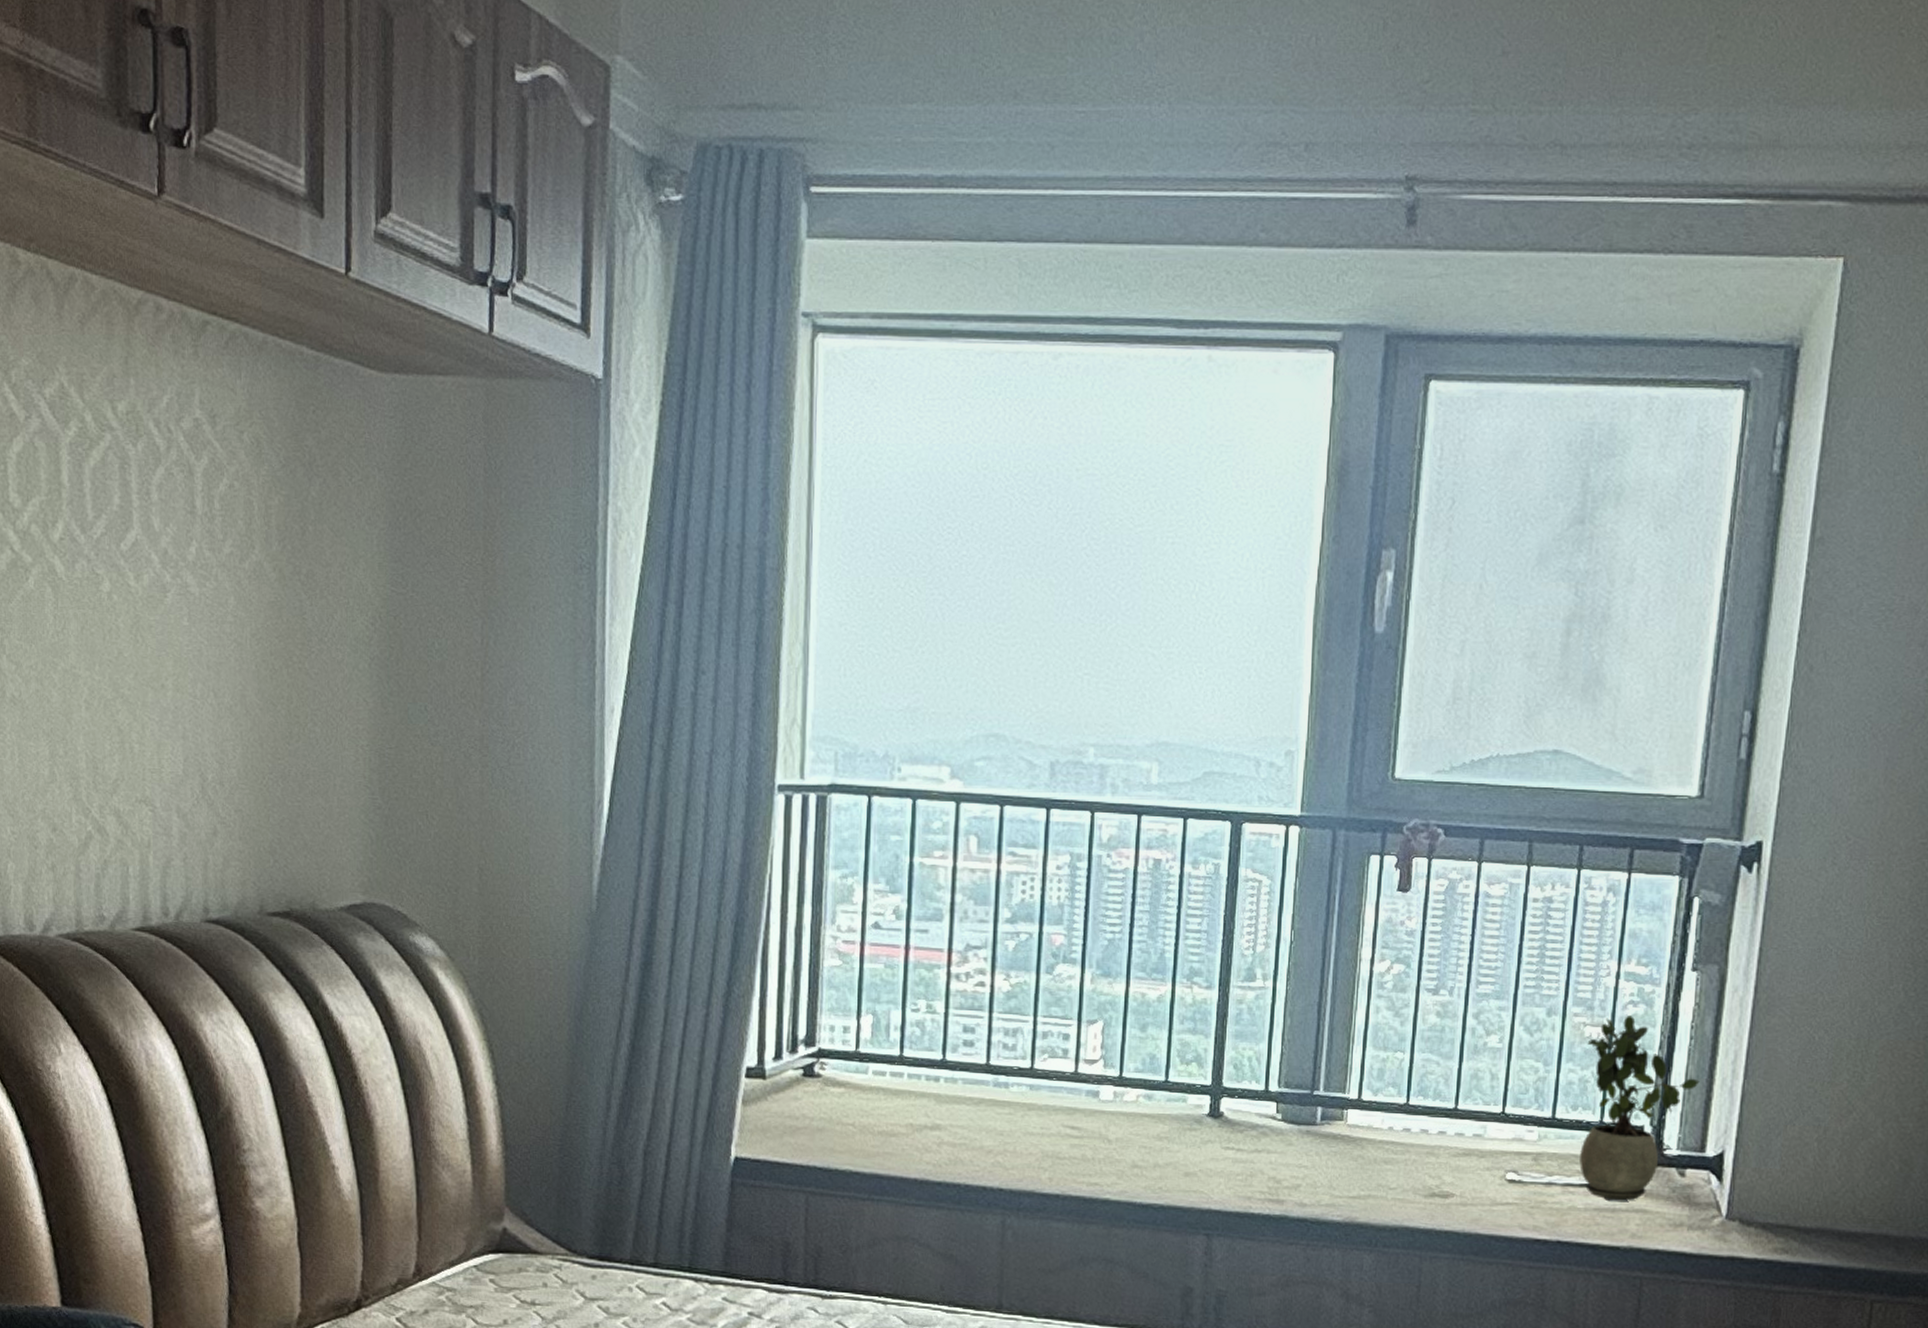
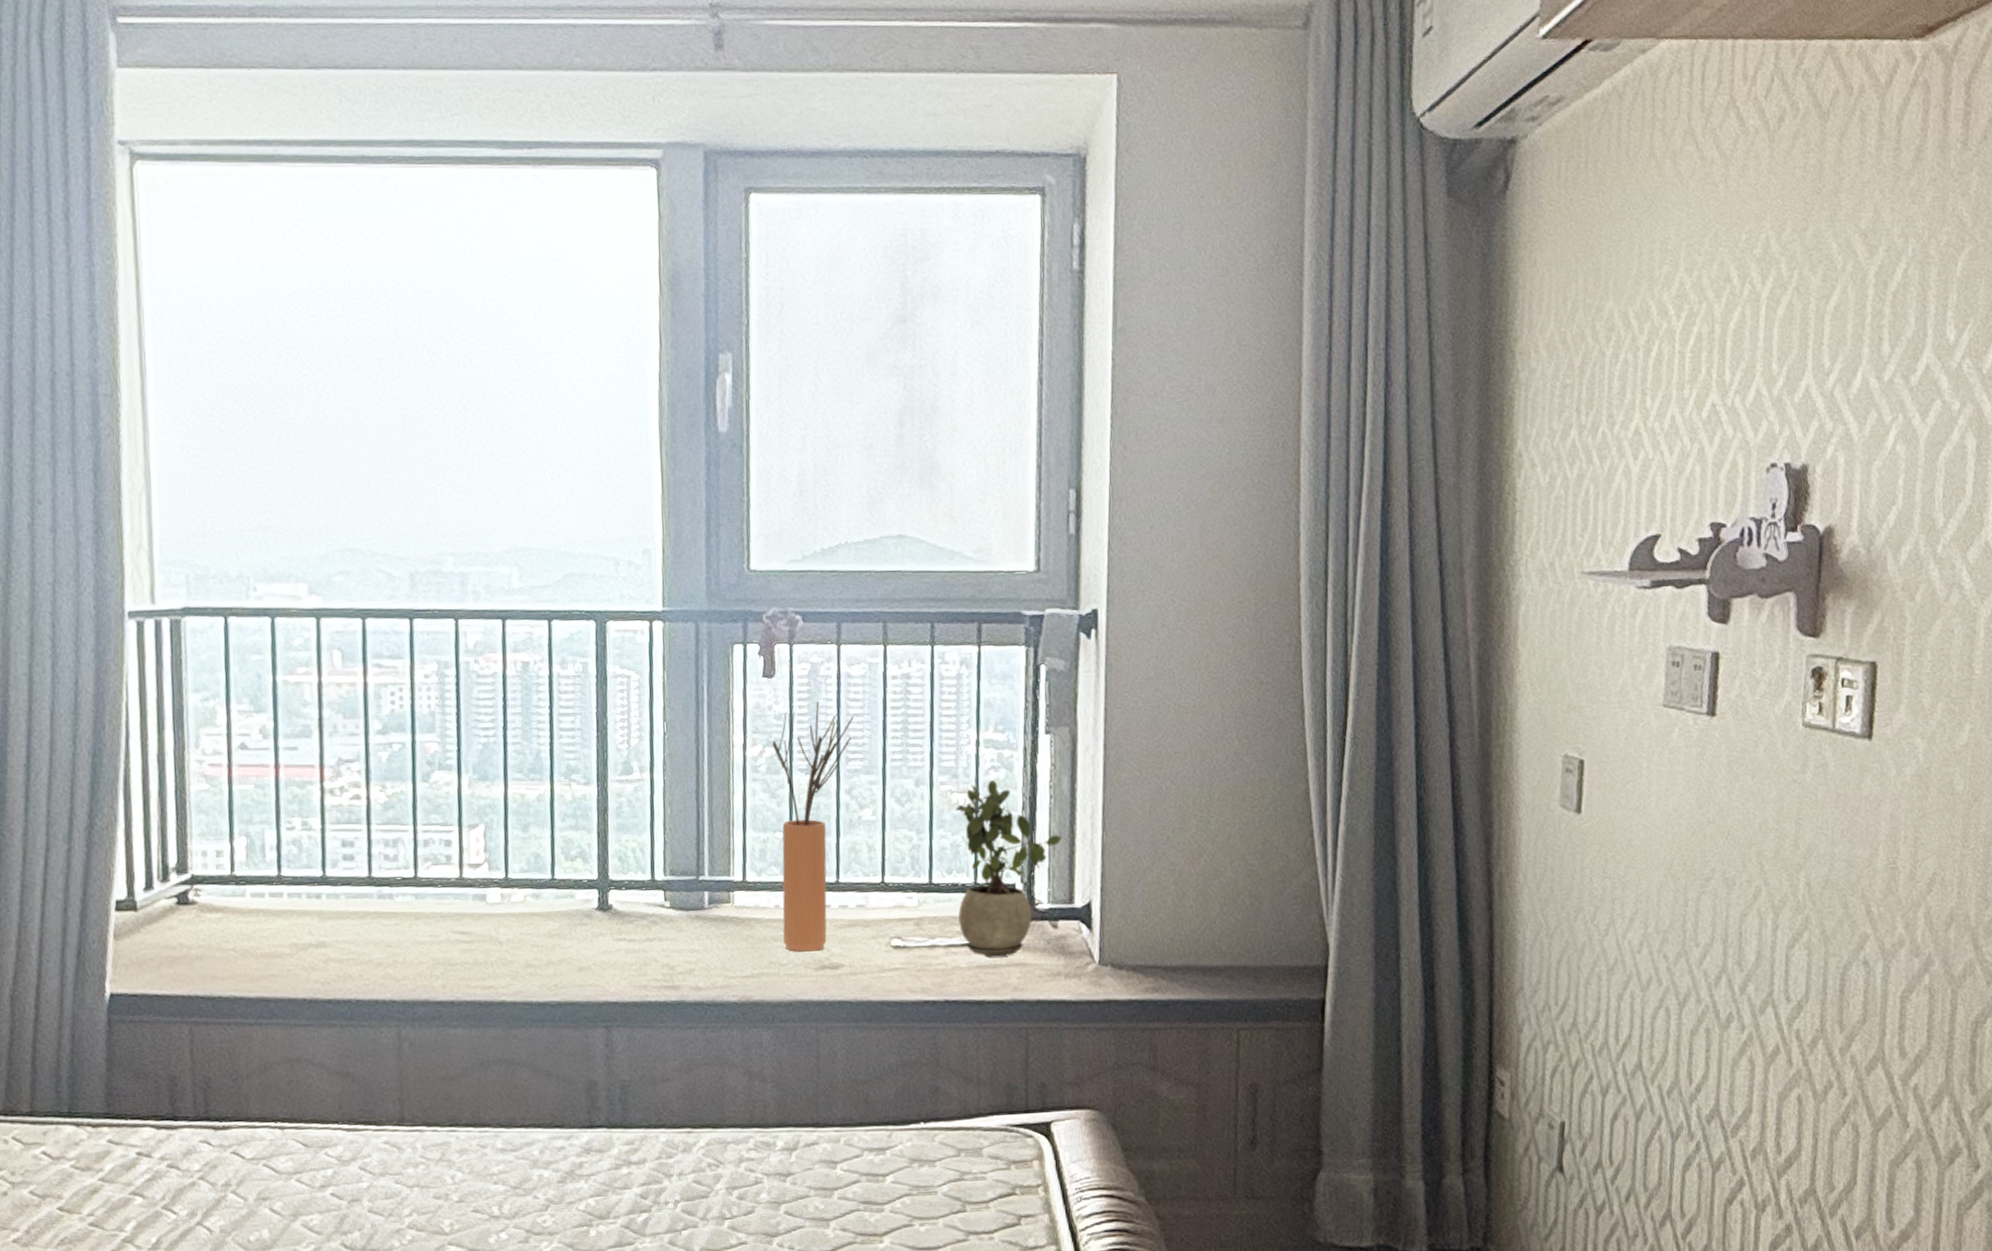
vase: none [1394,920,1489,1178] -> present [771,702,854,952]

